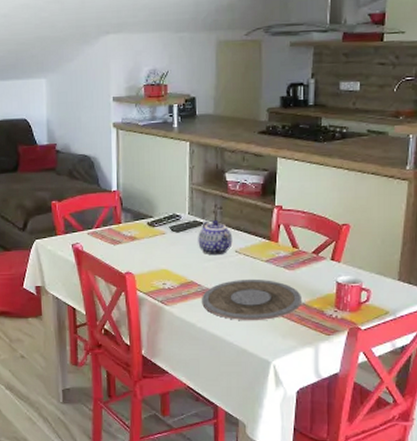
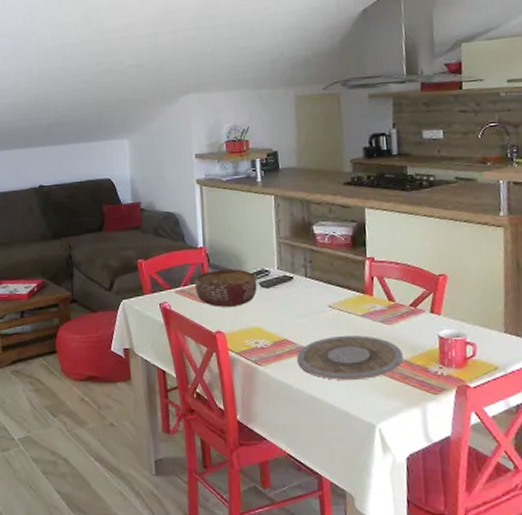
bowl: none [108,213,168,249] -> present [195,269,257,307]
teapot: present [198,220,233,256] -> none [288,274,326,311]

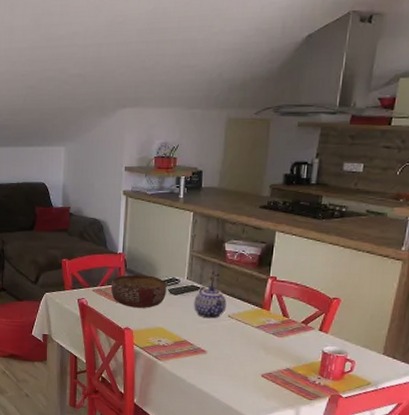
teapot: none [288,274,326,311] -> present [194,286,227,319]
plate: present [297,335,403,381] -> none [193,342,288,382]

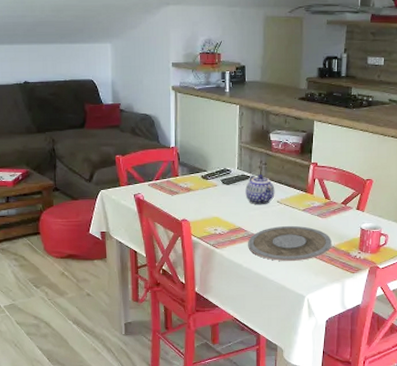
bowl: present [111,275,167,308] -> none [166,167,219,199]
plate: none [193,342,288,382] -> present [248,225,332,262]

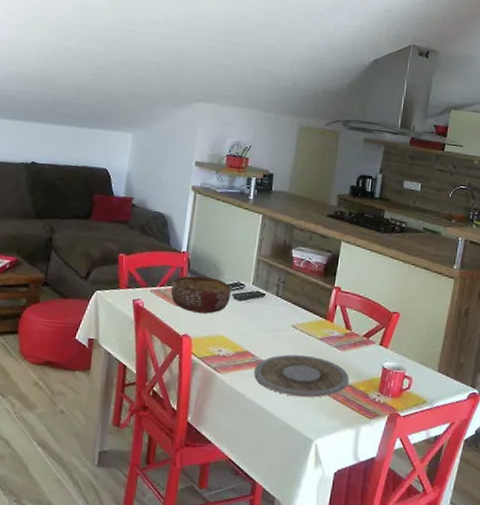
bowl: none [166,167,219,199] -> present [171,276,231,314]
teapot: present [245,175,275,205] -> none [258,293,292,328]

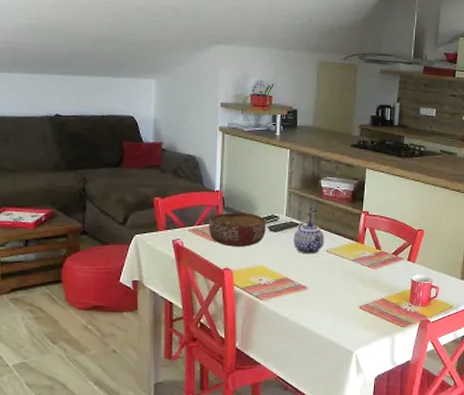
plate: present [254,354,349,398] -> none [294,276,382,315]
teapot: none [258,293,292,328] -> present [293,222,325,254]

